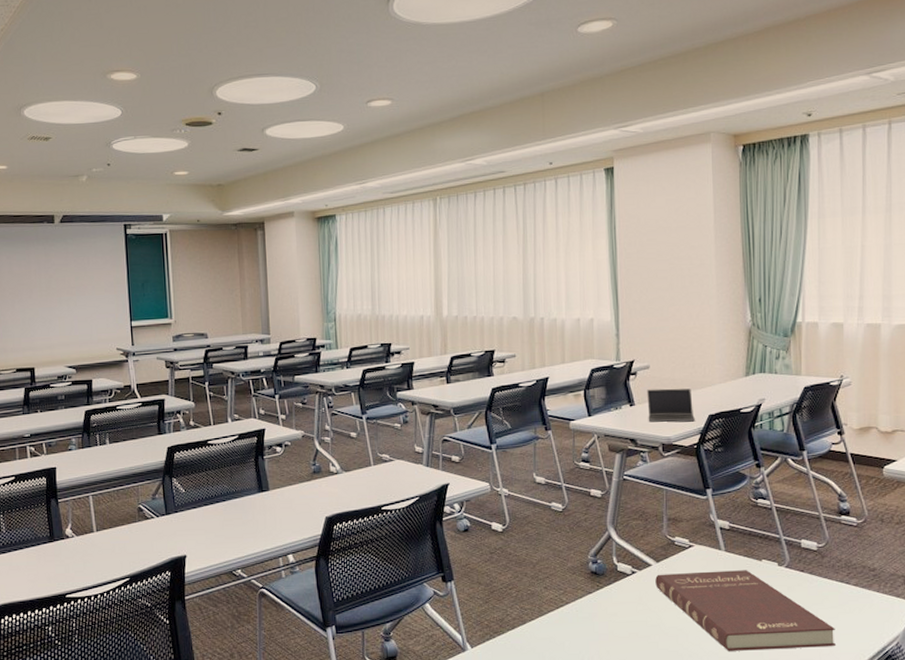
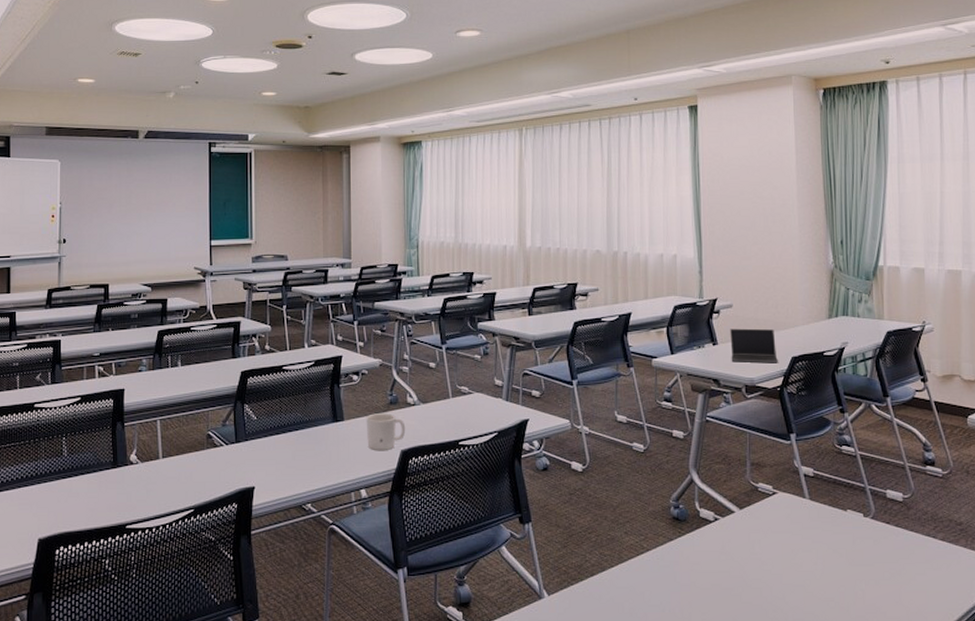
mug: none [290,482,330,518] -> present [366,413,406,450]
book: present [655,570,835,651] -> none [738,520,923,607]

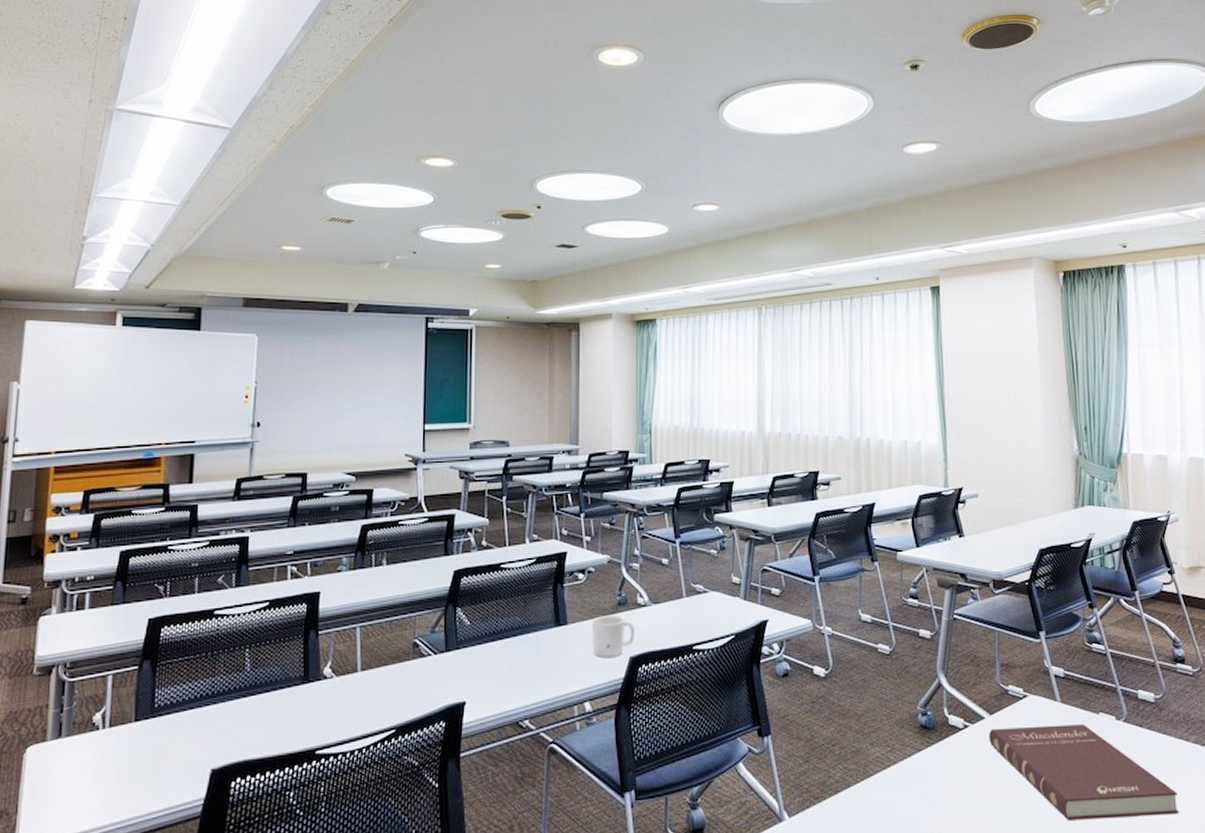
laptop computer: present [730,328,778,363] -> none [976,519,1025,556]
book: none [738,520,923,607] -> present [989,724,1179,821]

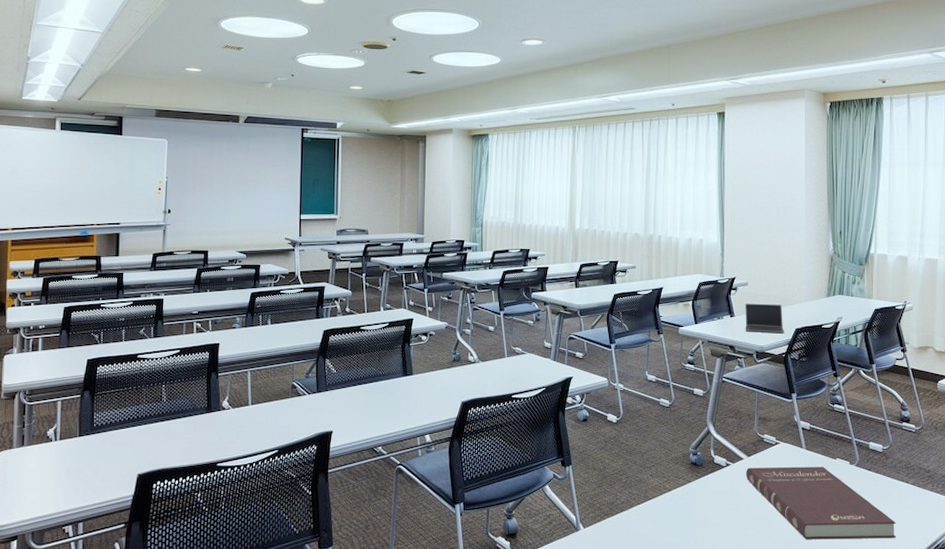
mug: present [592,616,635,657] -> none [432,369,466,401]
laptop computer: none [976,519,1025,556] -> present [745,303,784,334]

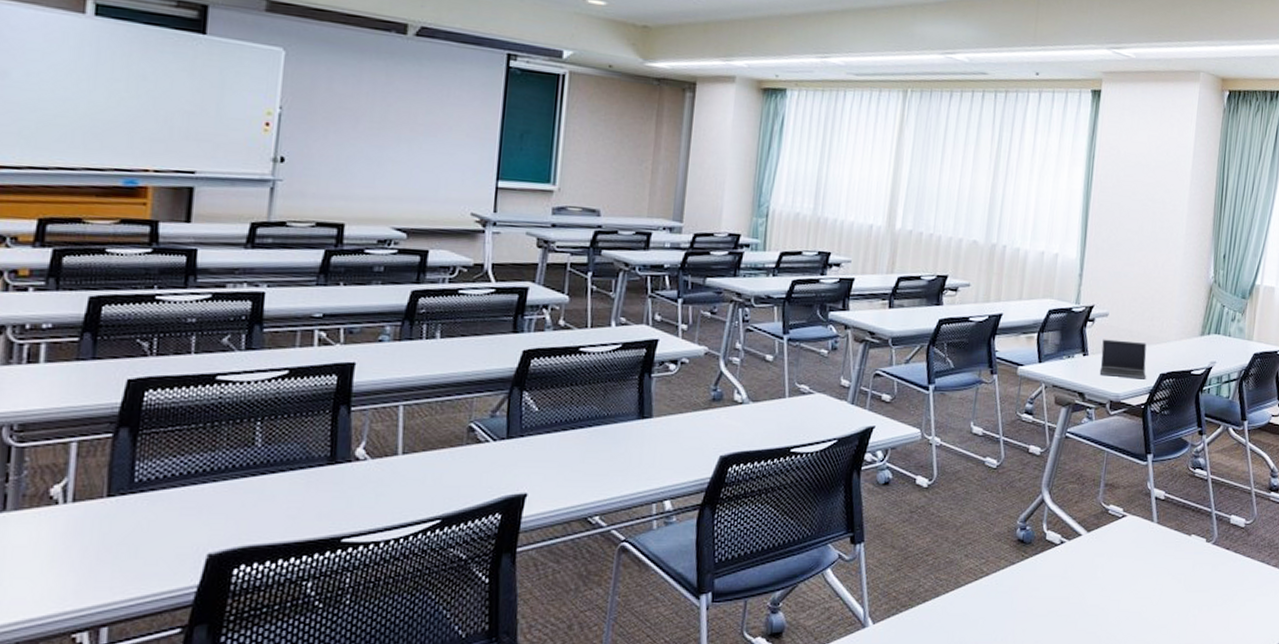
book: present [746,466,896,540] -> none [1083,544,1251,634]

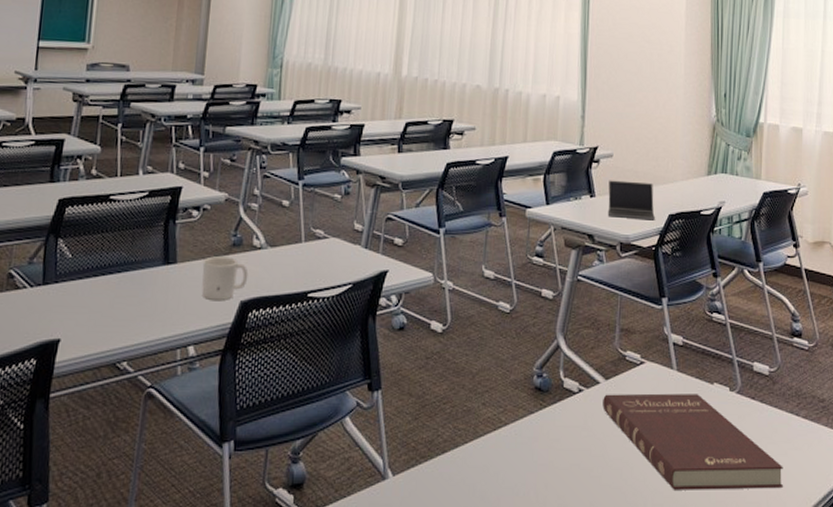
mug: none [679,411,729,455] -> present [201,256,249,300]
book: none [1083,544,1251,634] -> present [603,393,783,490]

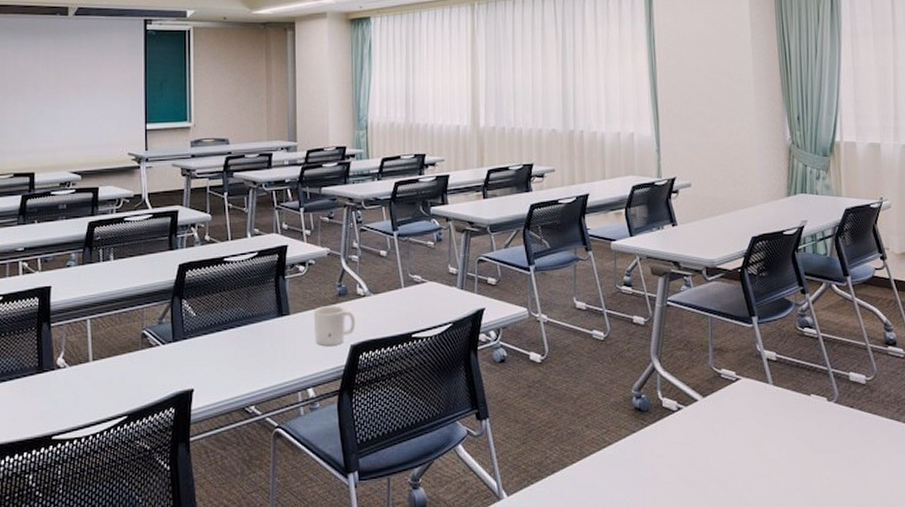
book: present [603,393,783,490] -> none [702,406,889,498]
laptop computer: present [608,180,655,221] -> none [689,208,738,244]

